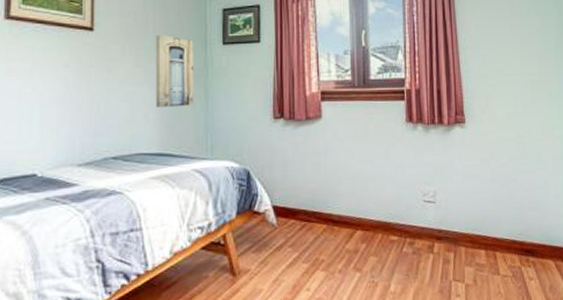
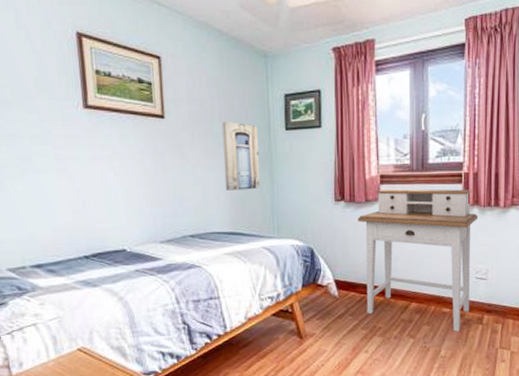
desk: none [298,106,422,263] -> present [358,189,478,332]

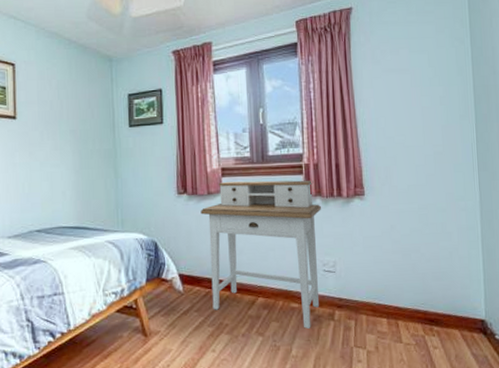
wall art: present [221,122,260,190] -> none [69,121,105,186]

